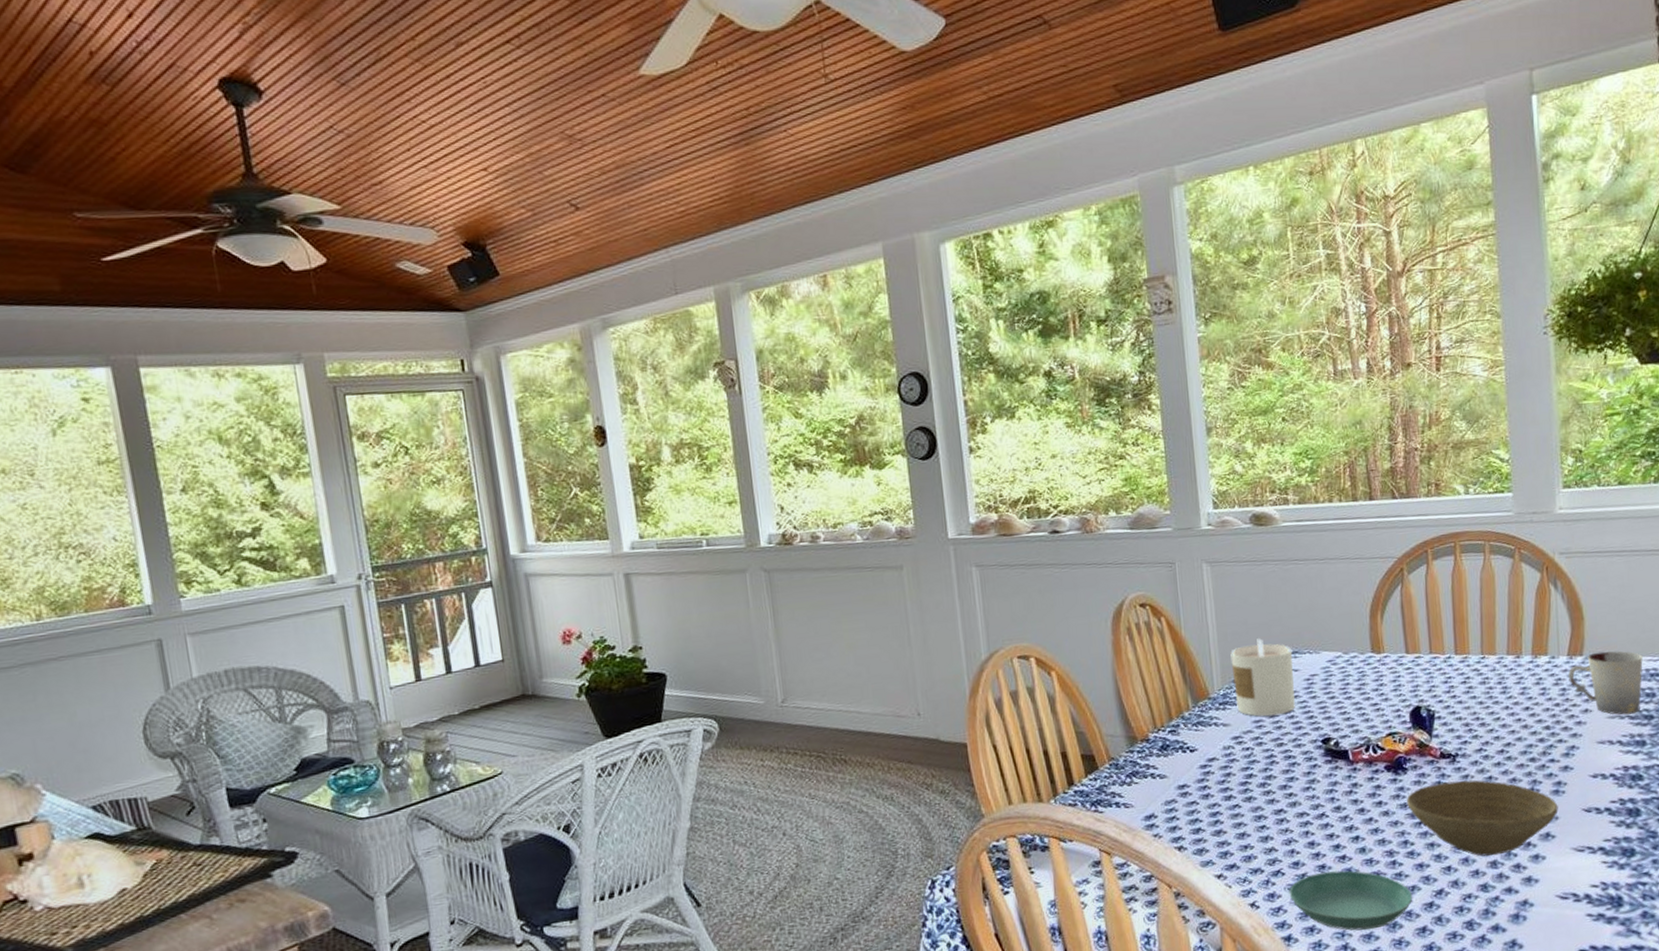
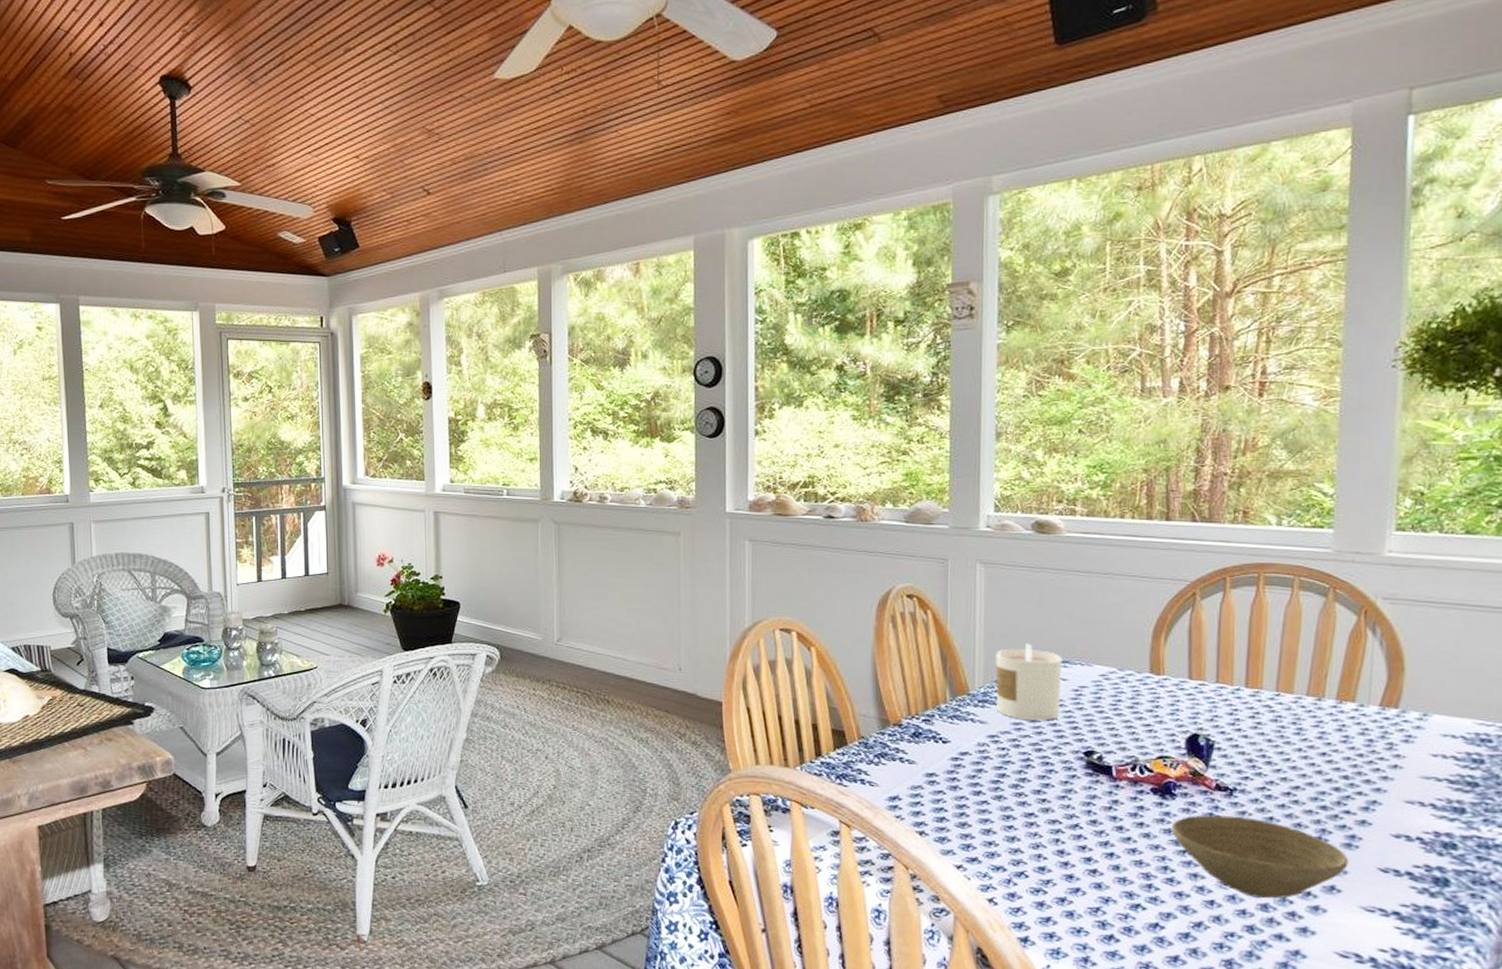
saucer: present [1289,870,1413,931] -> none [1031,882,1167,948]
cup: present [1568,651,1643,715] -> none [1378,707,1473,778]

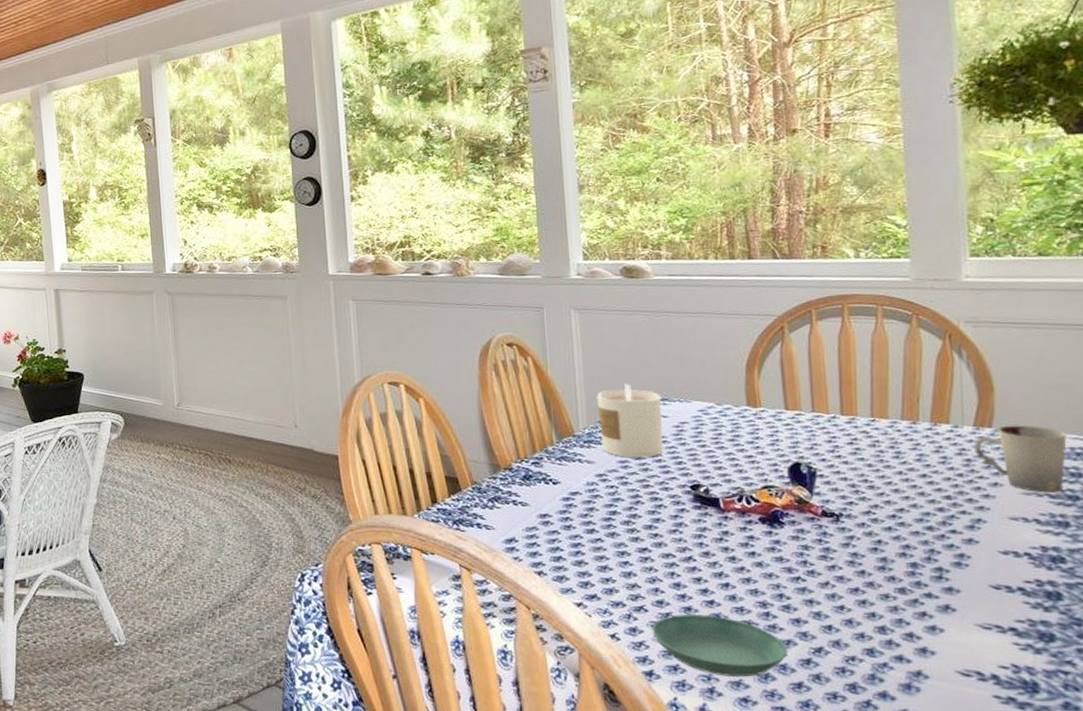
saucer: none [1031,882,1167,948] -> present [651,615,788,677]
bowl: present [1171,815,1349,899] -> none [782,541,960,621]
cup: none [1378,707,1473,778] -> present [974,425,1067,493]

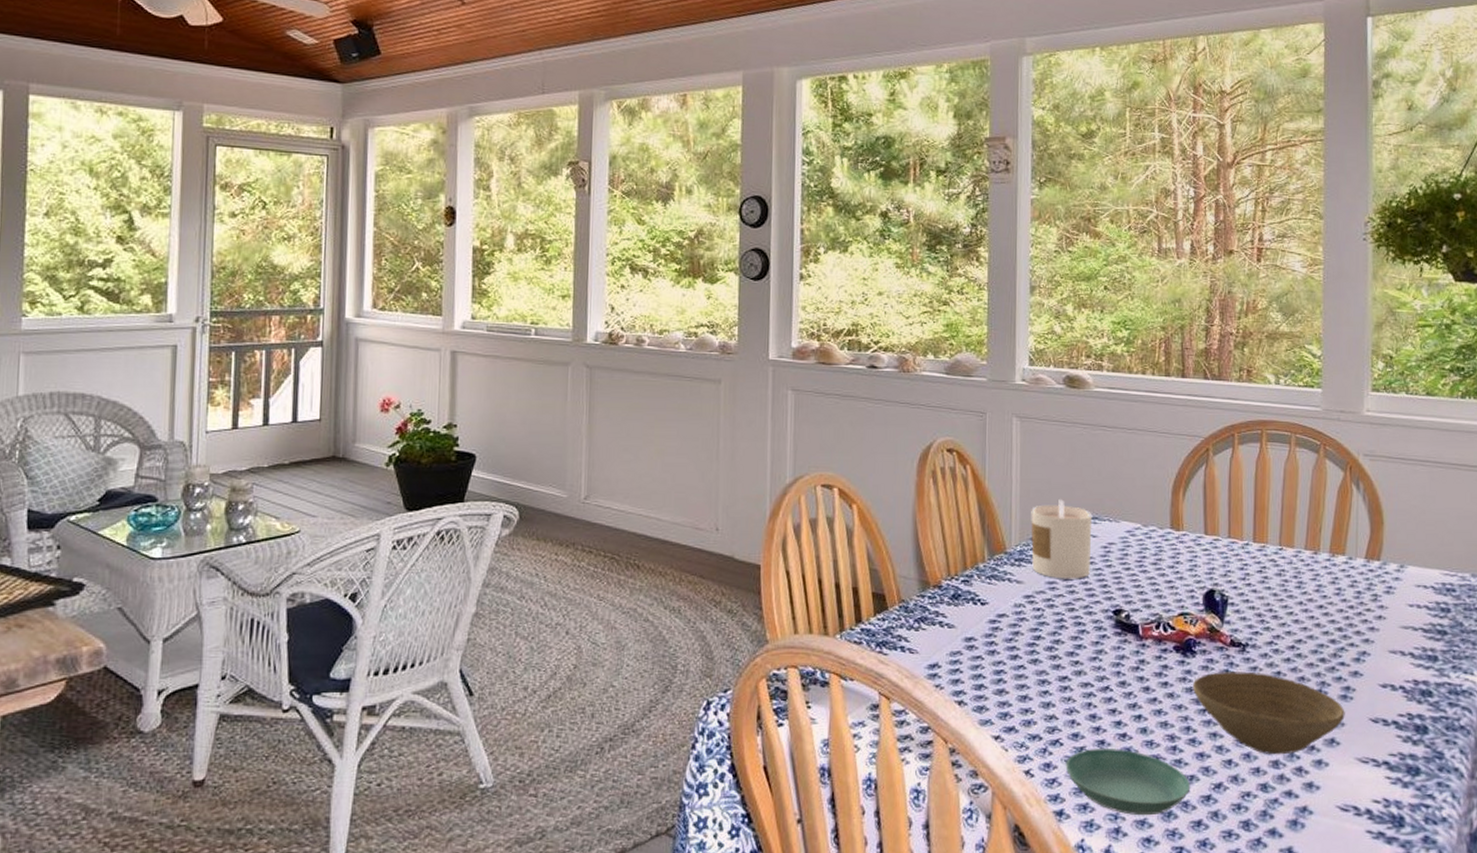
bowl: none [782,541,960,621] -> present [1192,671,1345,755]
cup: present [974,425,1067,493] -> none [1365,559,1440,627]

